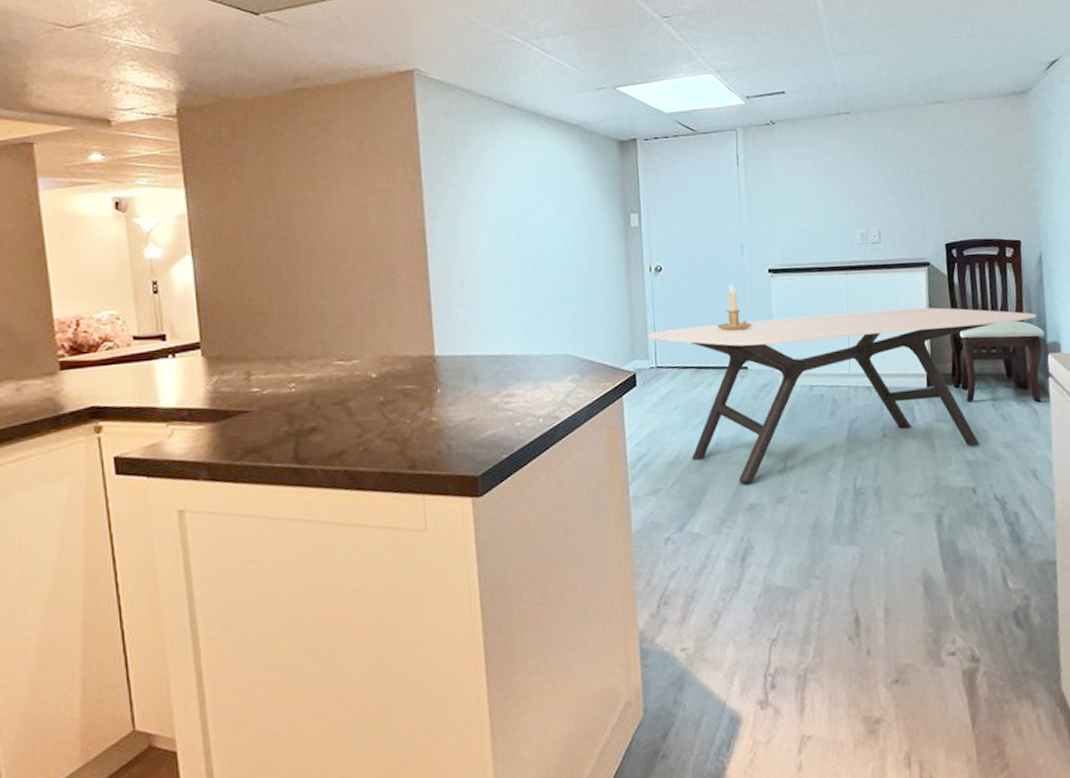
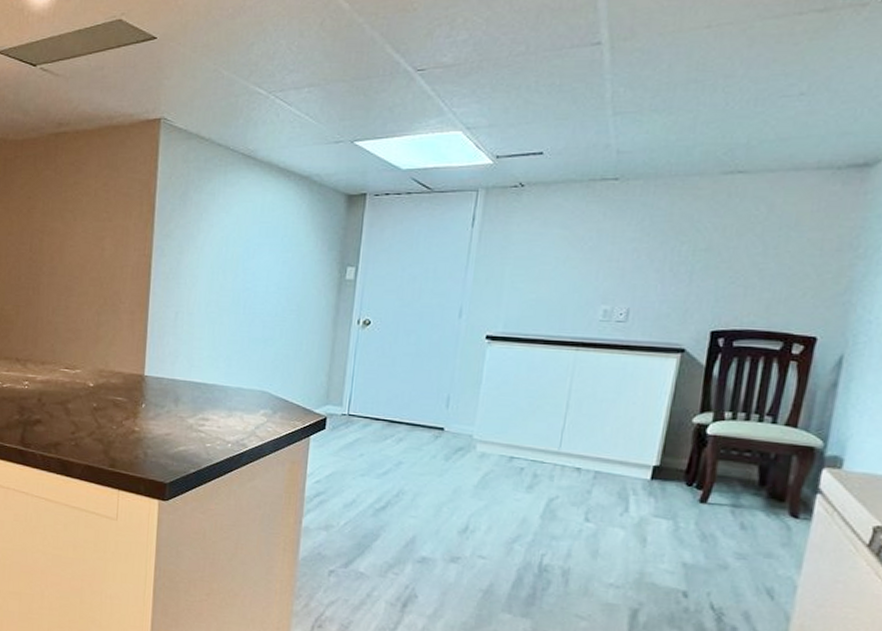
dining table: present [647,307,1037,484] -> none [344,381,818,550]
candlestick: present [717,284,752,331] -> none [418,345,457,393]

